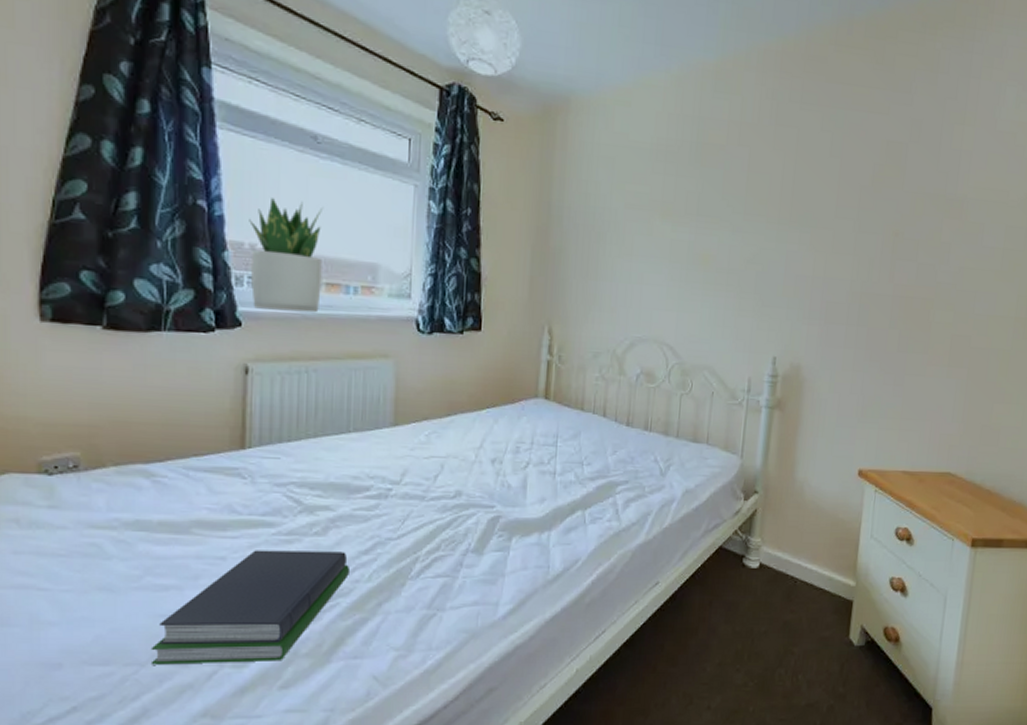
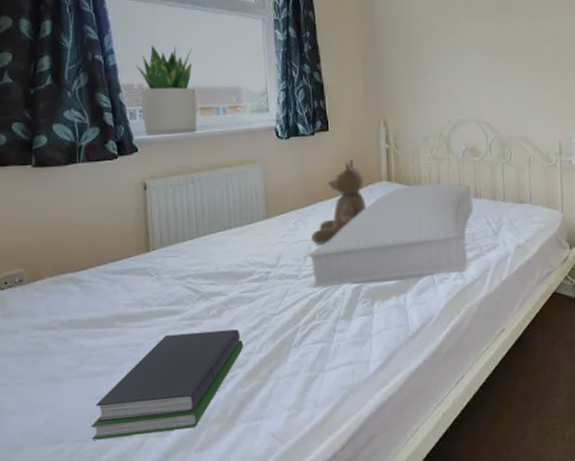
cushion: none [439,406,642,517] -> present [307,182,474,288]
teddy bear: none [446,368,517,464] -> present [311,160,366,245]

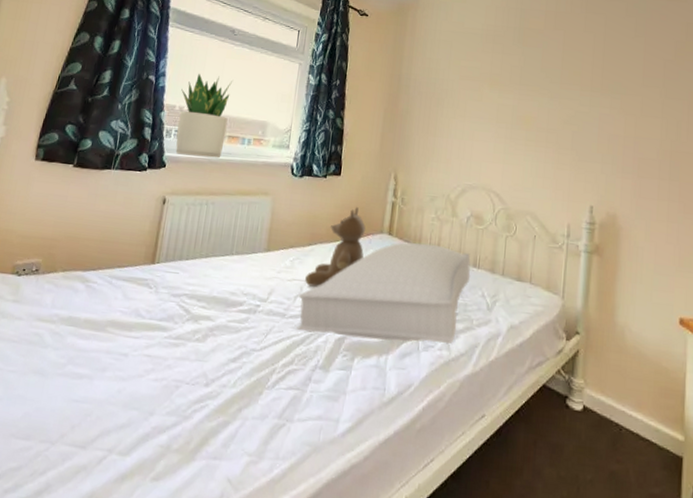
book: present [90,329,244,440] -> none [59,350,220,453]

